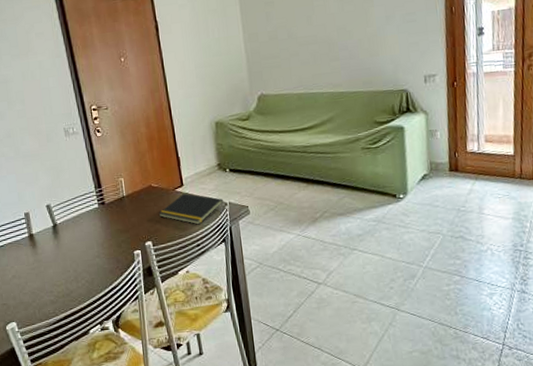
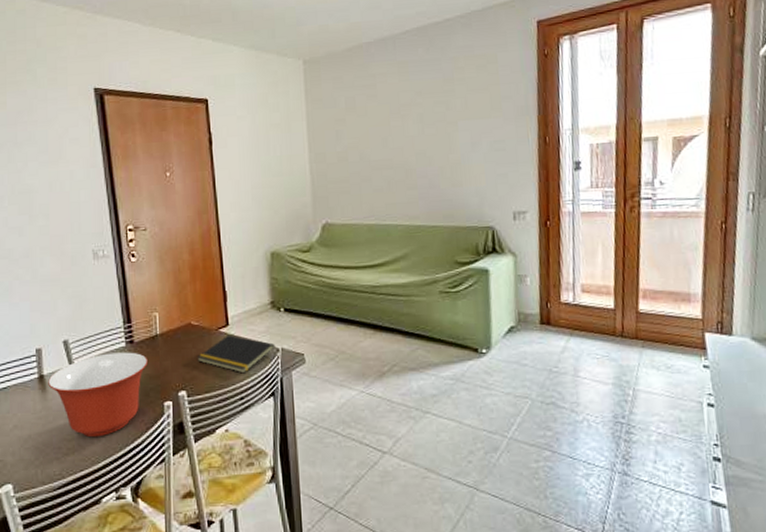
mixing bowl: none [37,211,118,282] -> present [48,352,148,438]

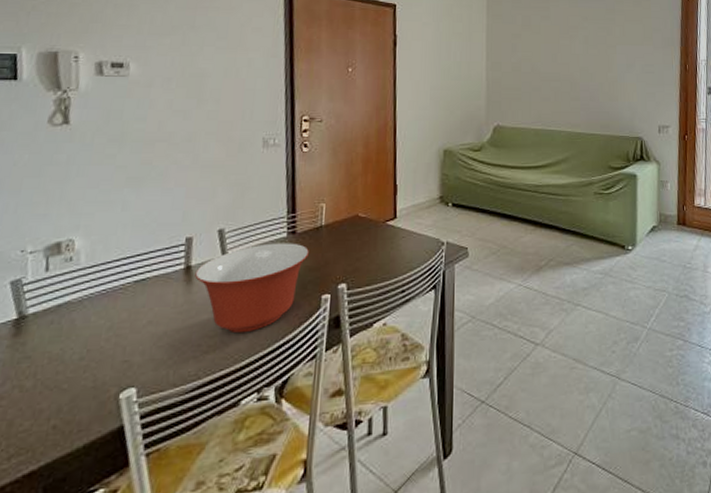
notepad: present [197,334,276,374] -> none [361,227,441,266]

